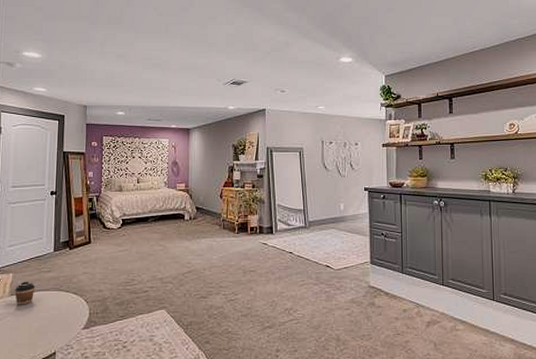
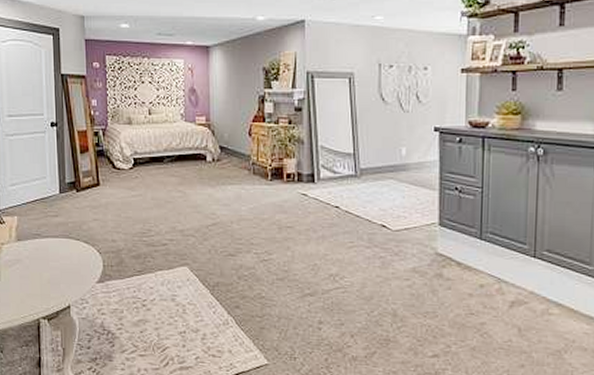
coffee cup: present [15,281,36,305] -> none [21,225,43,252]

